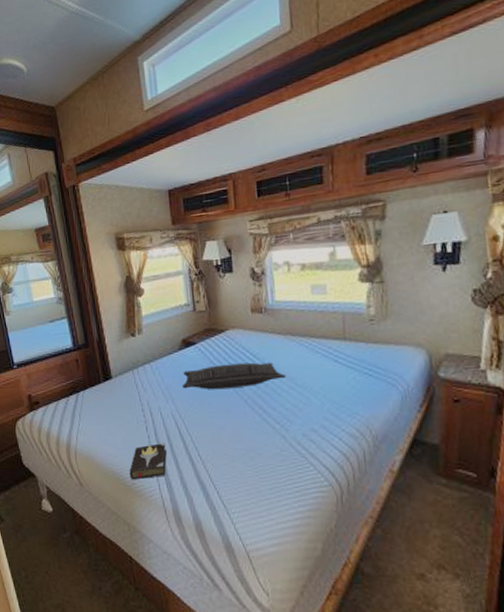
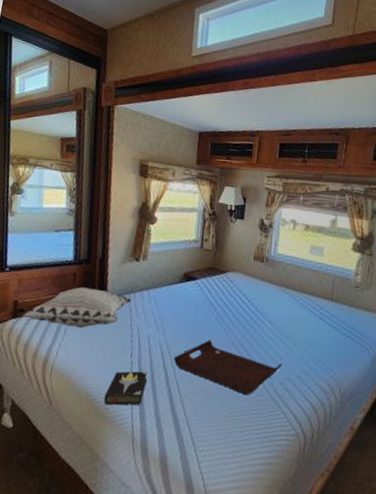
decorative pillow: none [38,370,136,411] -> present [22,287,132,329]
pillow: present [182,362,287,390] -> none [175,303,275,329]
serving tray: none [188,402,303,451] -> present [173,339,282,395]

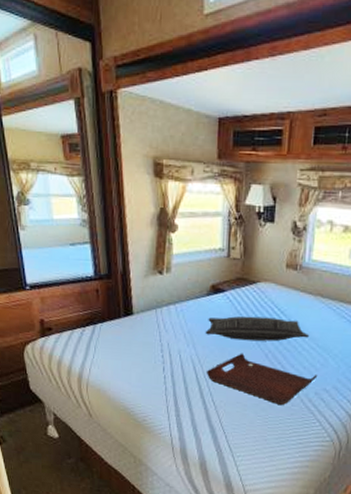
decorative pillow: present [22,287,132,329] -> none [51,303,159,345]
hardback book: present [104,370,148,406] -> none [141,384,182,417]
pillow: none [175,303,275,329] -> present [205,316,310,342]

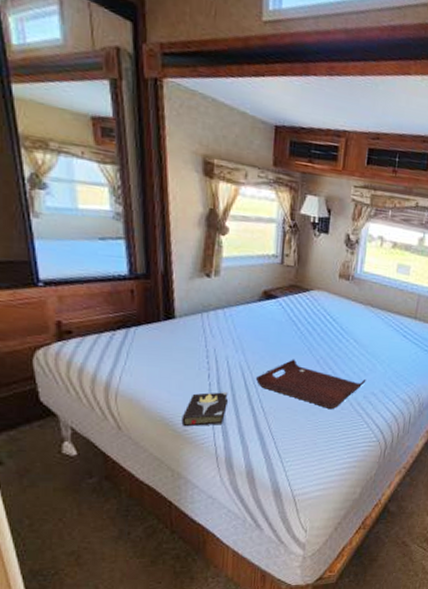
hardback book: none [141,384,182,417] -> present [181,391,229,427]
pillow: present [205,316,310,342] -> none [255,322,360,348]

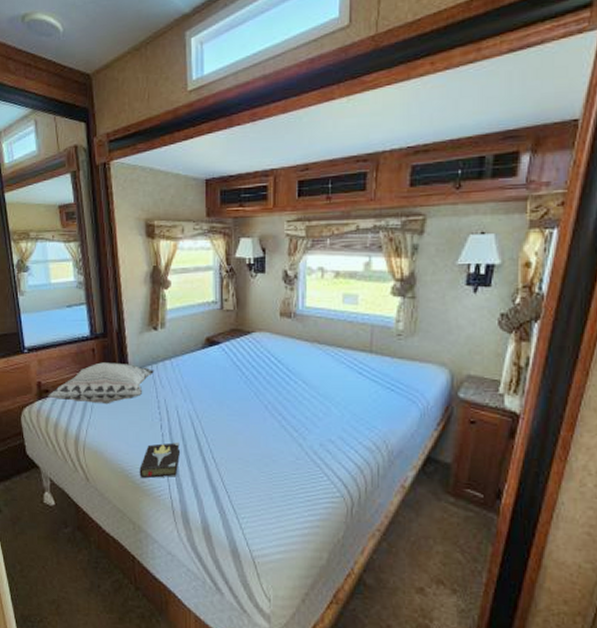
decorative pillow: none [70,305,205,351] -> present [48,362,155,405]
serving tray: present [255,359,366,409] -> none [204,405,321,459]

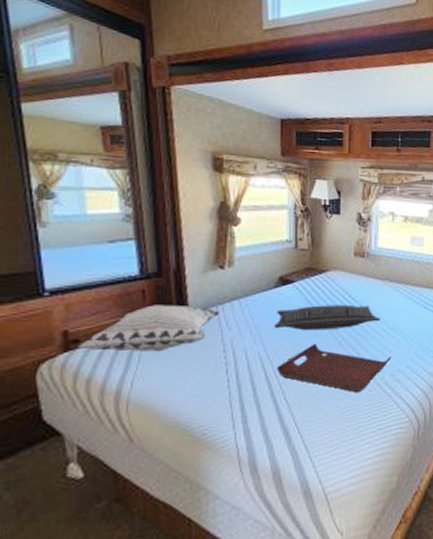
hardback book: present [139,441,181,479] -> none [199,385,249,430]
pillow: none [202,367,309,393] -> present [273,304,381,331]
serving tray: none [204,405,321,459] -> present [276,343,392,392]

